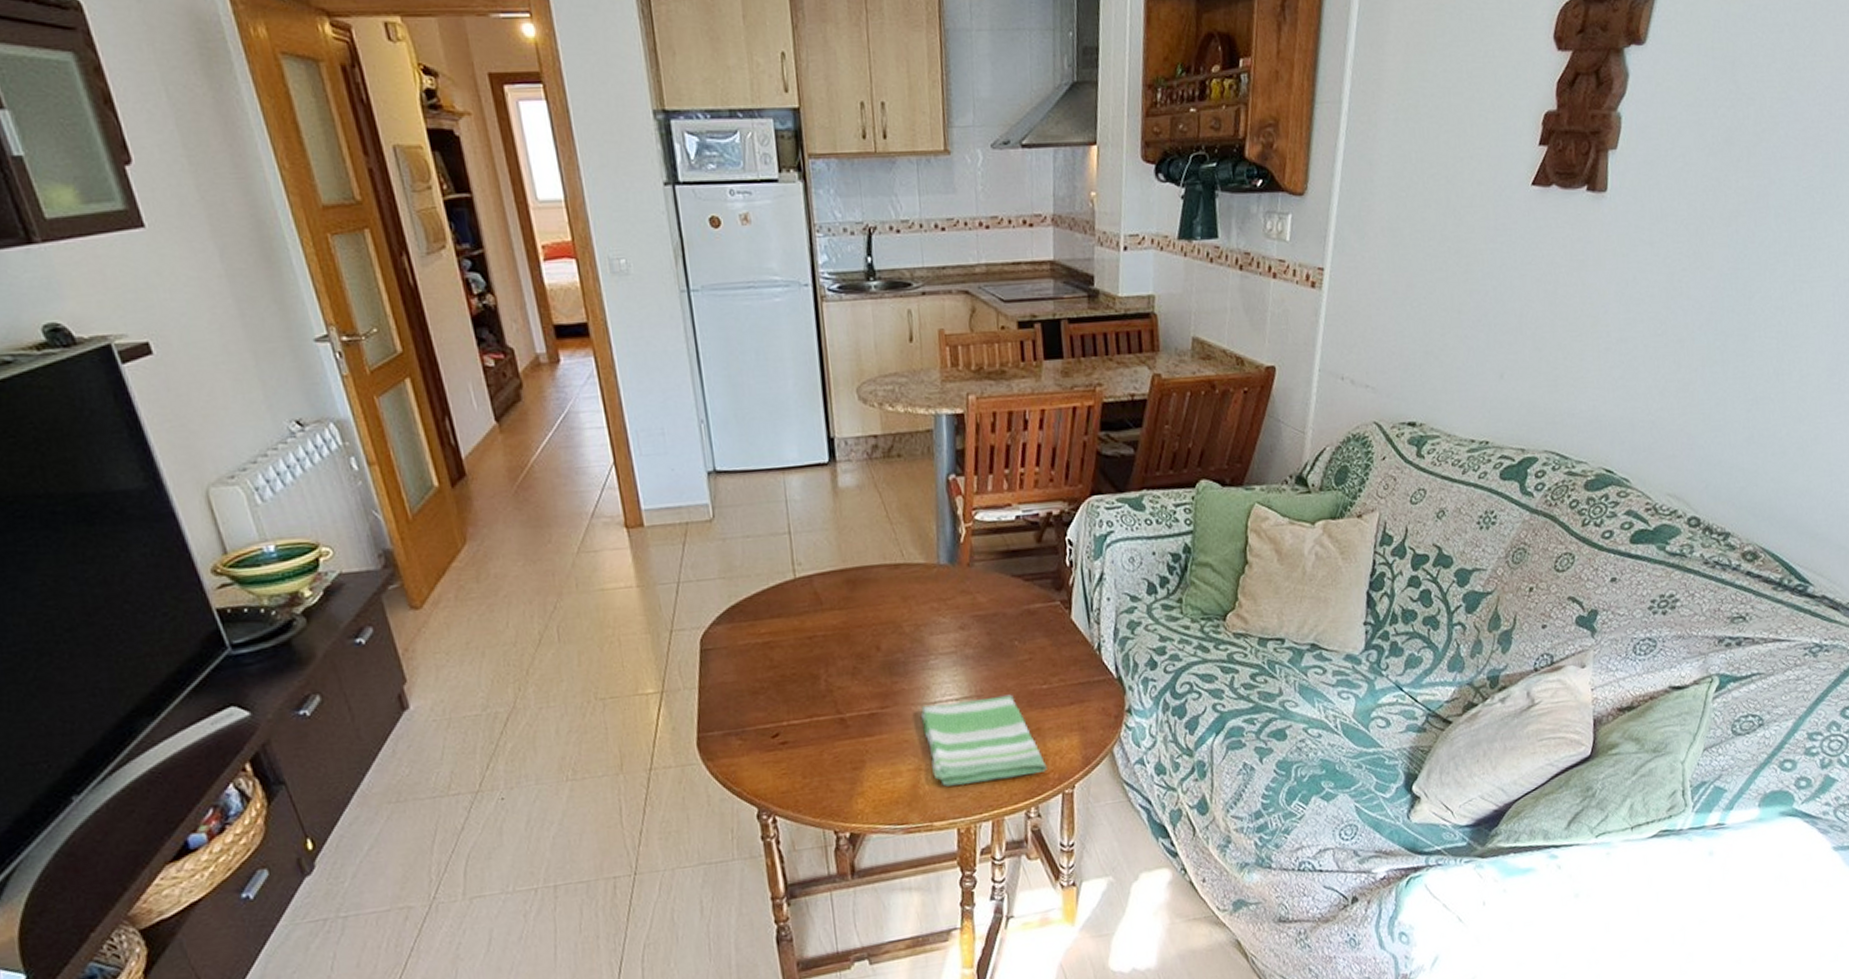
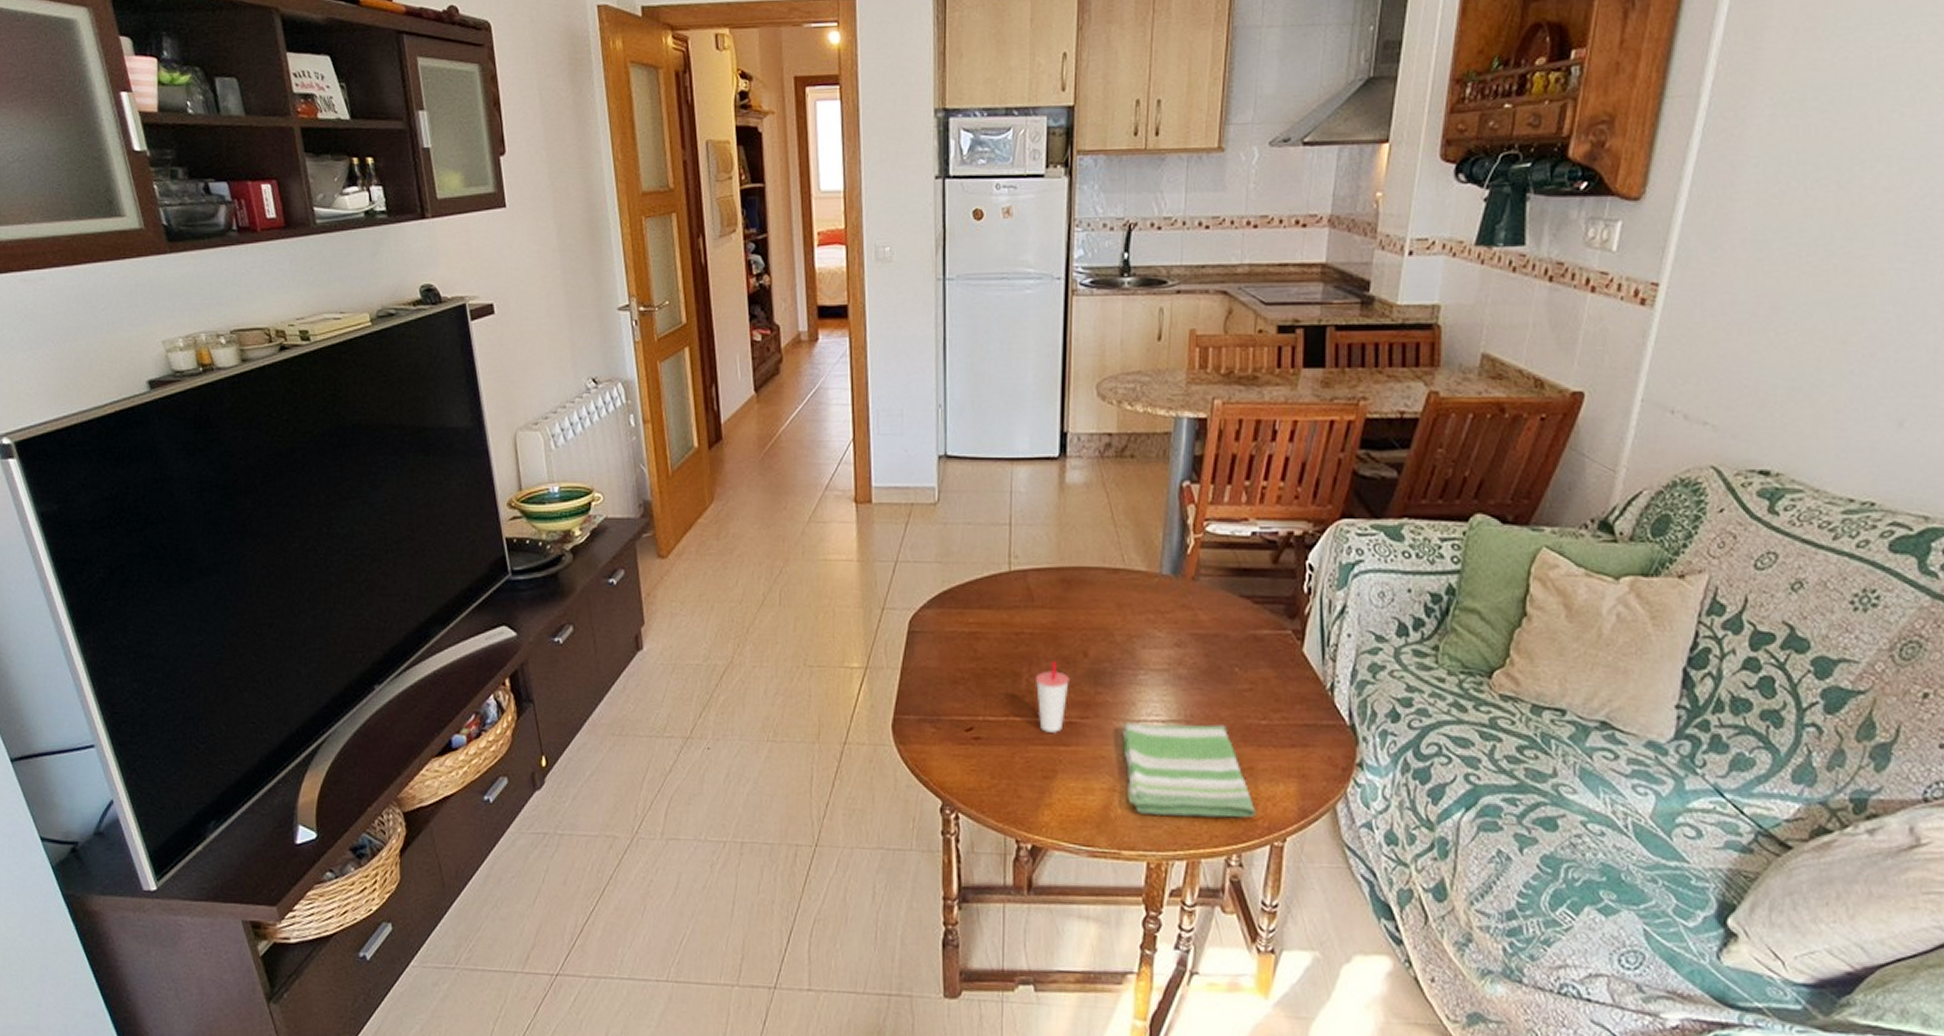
cup: none [834,658,866,727] -> present [1036,661,1069,733]

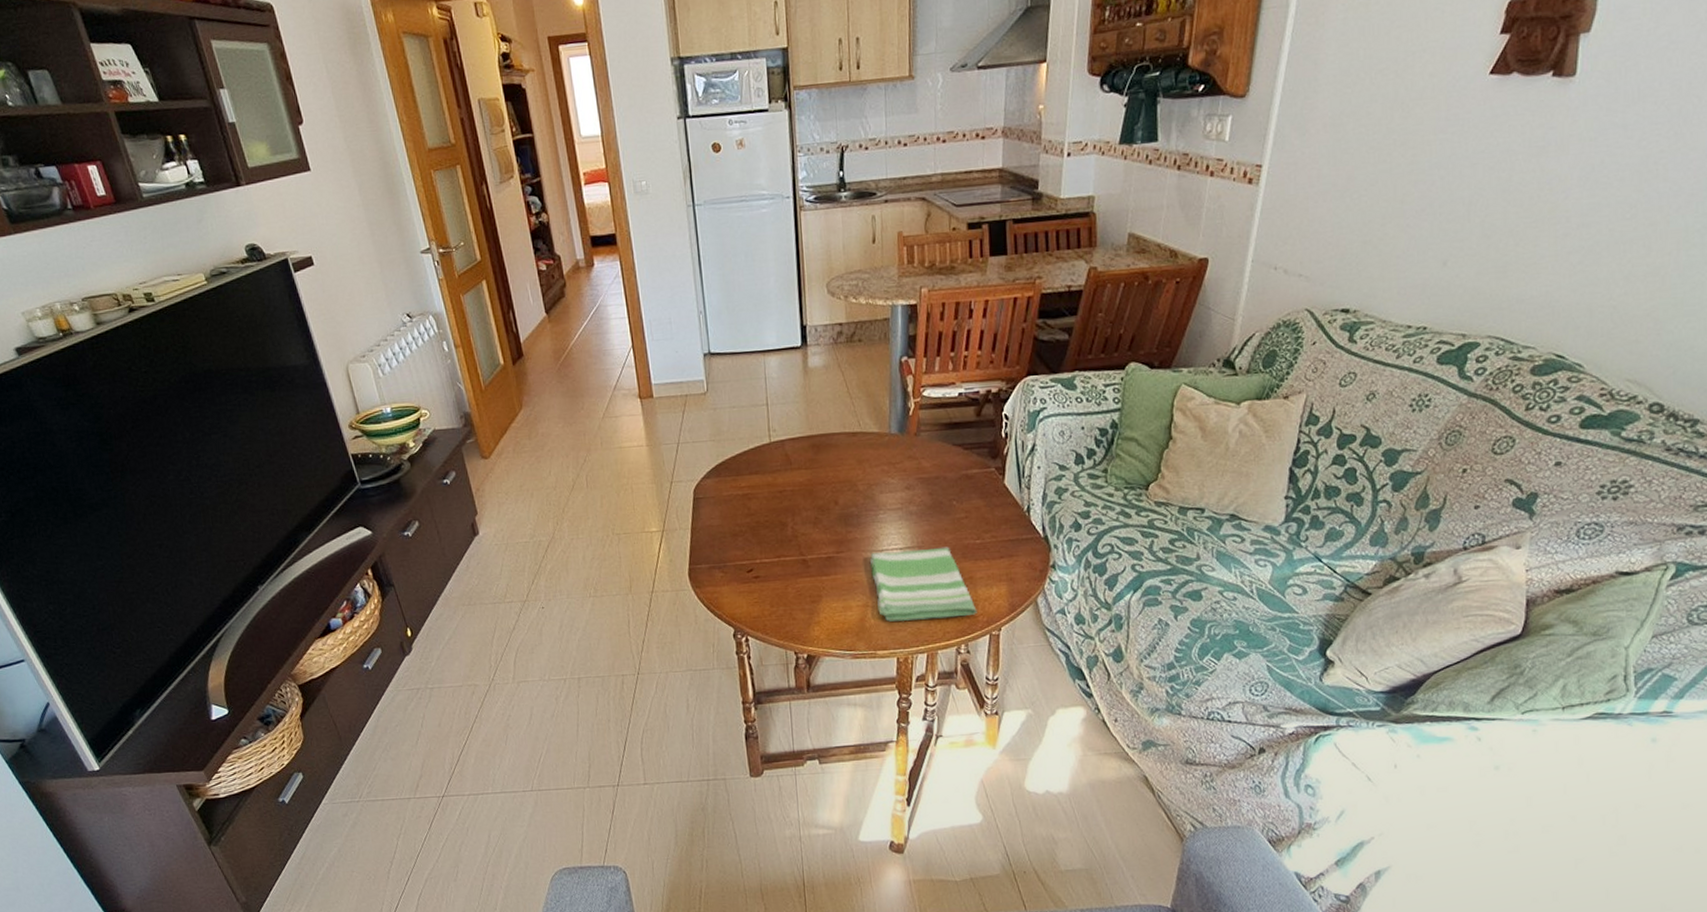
cup: present [1036,661,1069,733] -> none [799,510,826,567]

